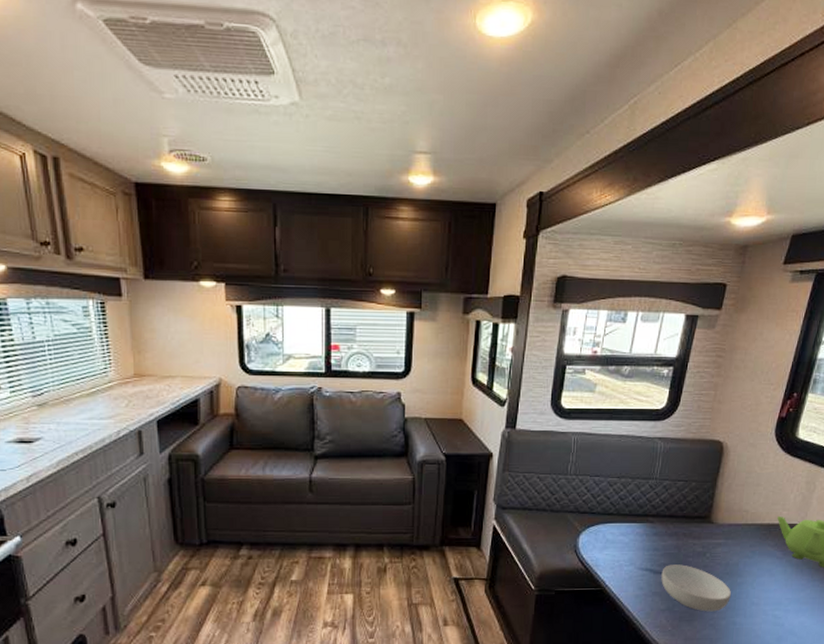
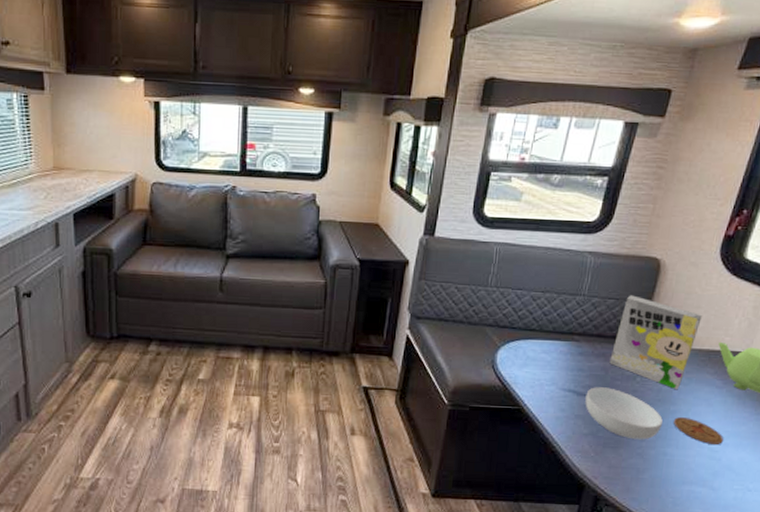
cereal box: none [681,477,762,563] -> present [609,295,702,390]
coaster: none [741,588,785,612] -> present [674,417,723,446]

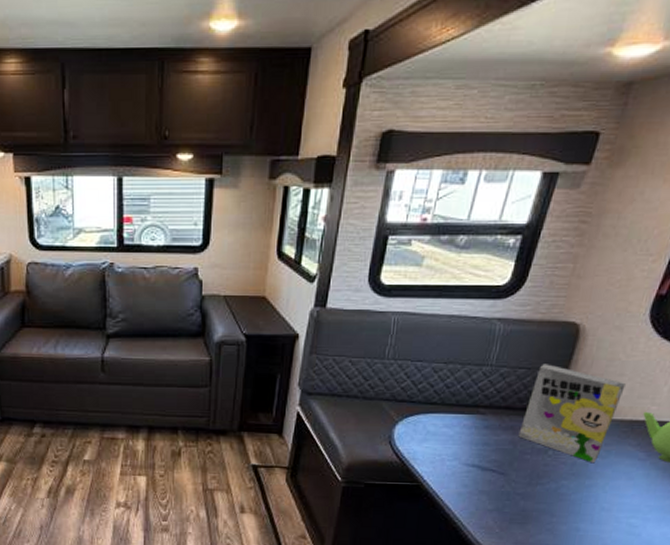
cereal bowl: present [585,387,663,440] -> none [490,461,576,516]
coaster: present [674,417,723,446] -> none [589,492,644,520]

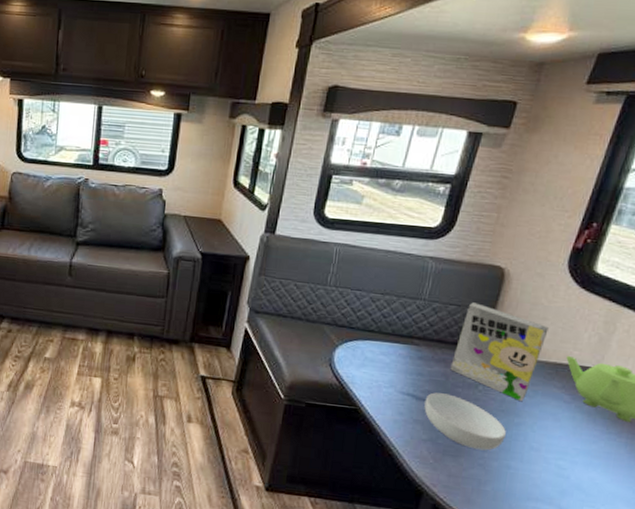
cereal bowl: none [490,461,576,516] -> present [424,392,506,451]

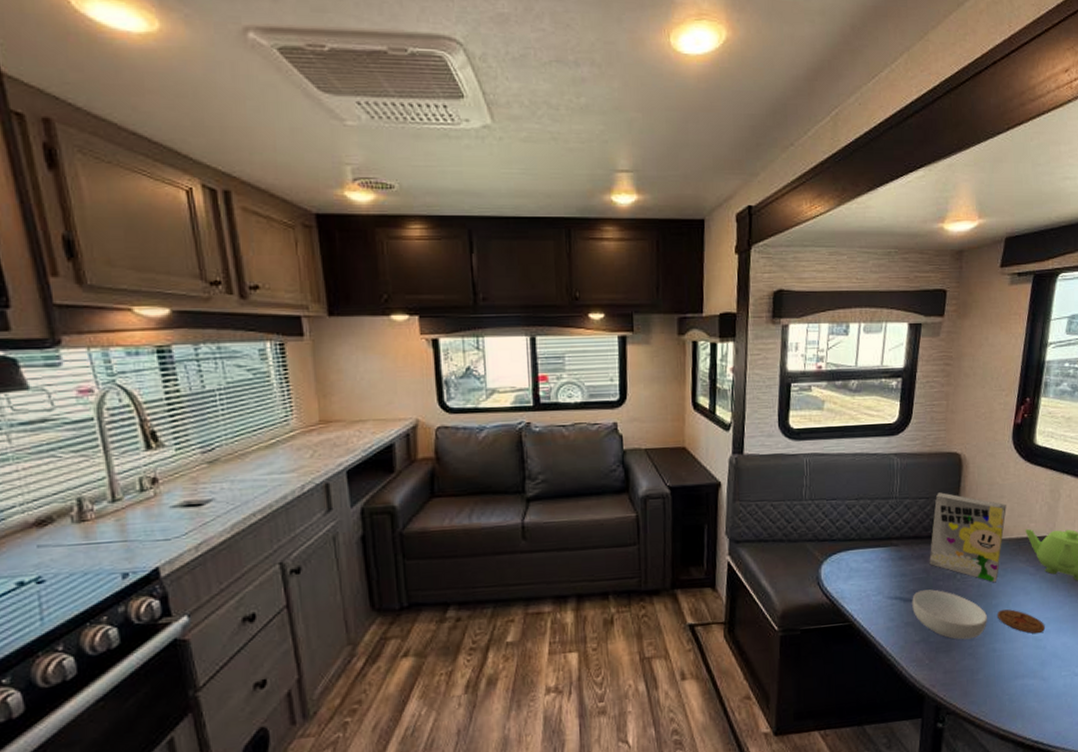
coaster: none [518,430,572,463] -> present [998,609,1045,634]

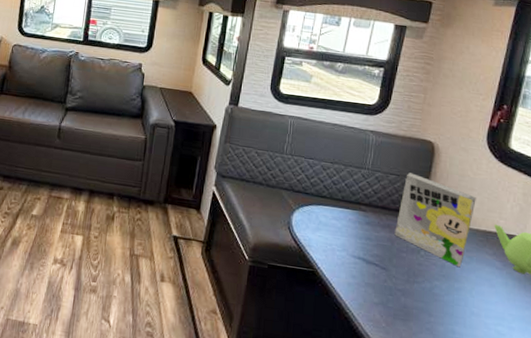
cereal bowl: present [912,589,987,640] -> none [374,256,448,315]
coaster: present [998,609,1045,634] -> none [459,295,509,328]

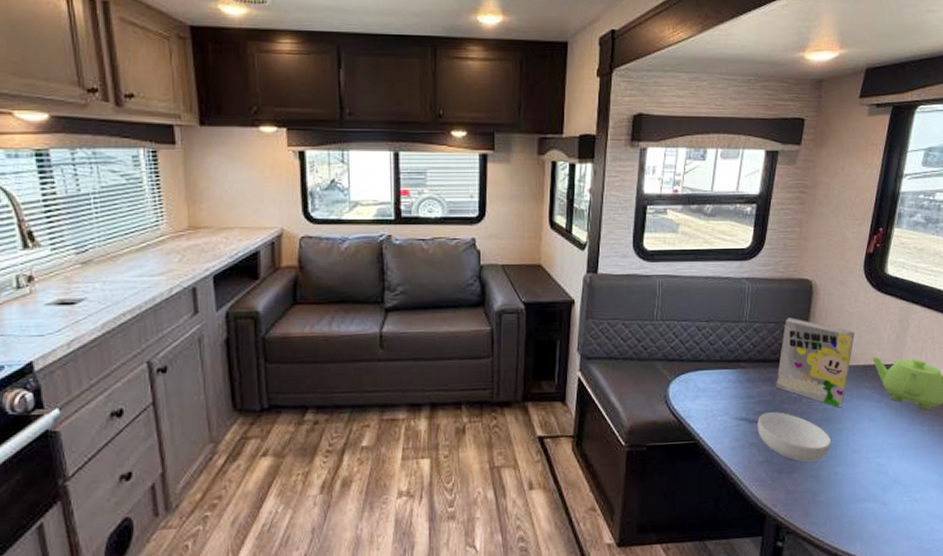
cereal bowl: none [374,256,448,315] -> present [757,412,831,462]

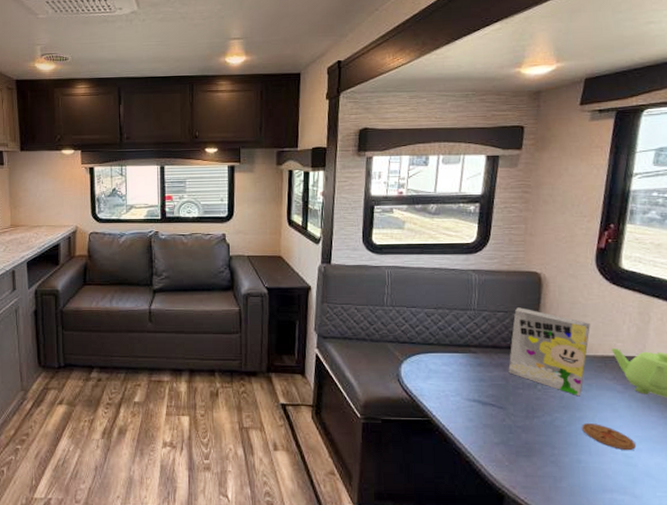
cereal bowl: present [757,412,831,462] -> none [491,396,571,448]
coaster: none [841,434,887,460] -> present [582,423,636,451]

